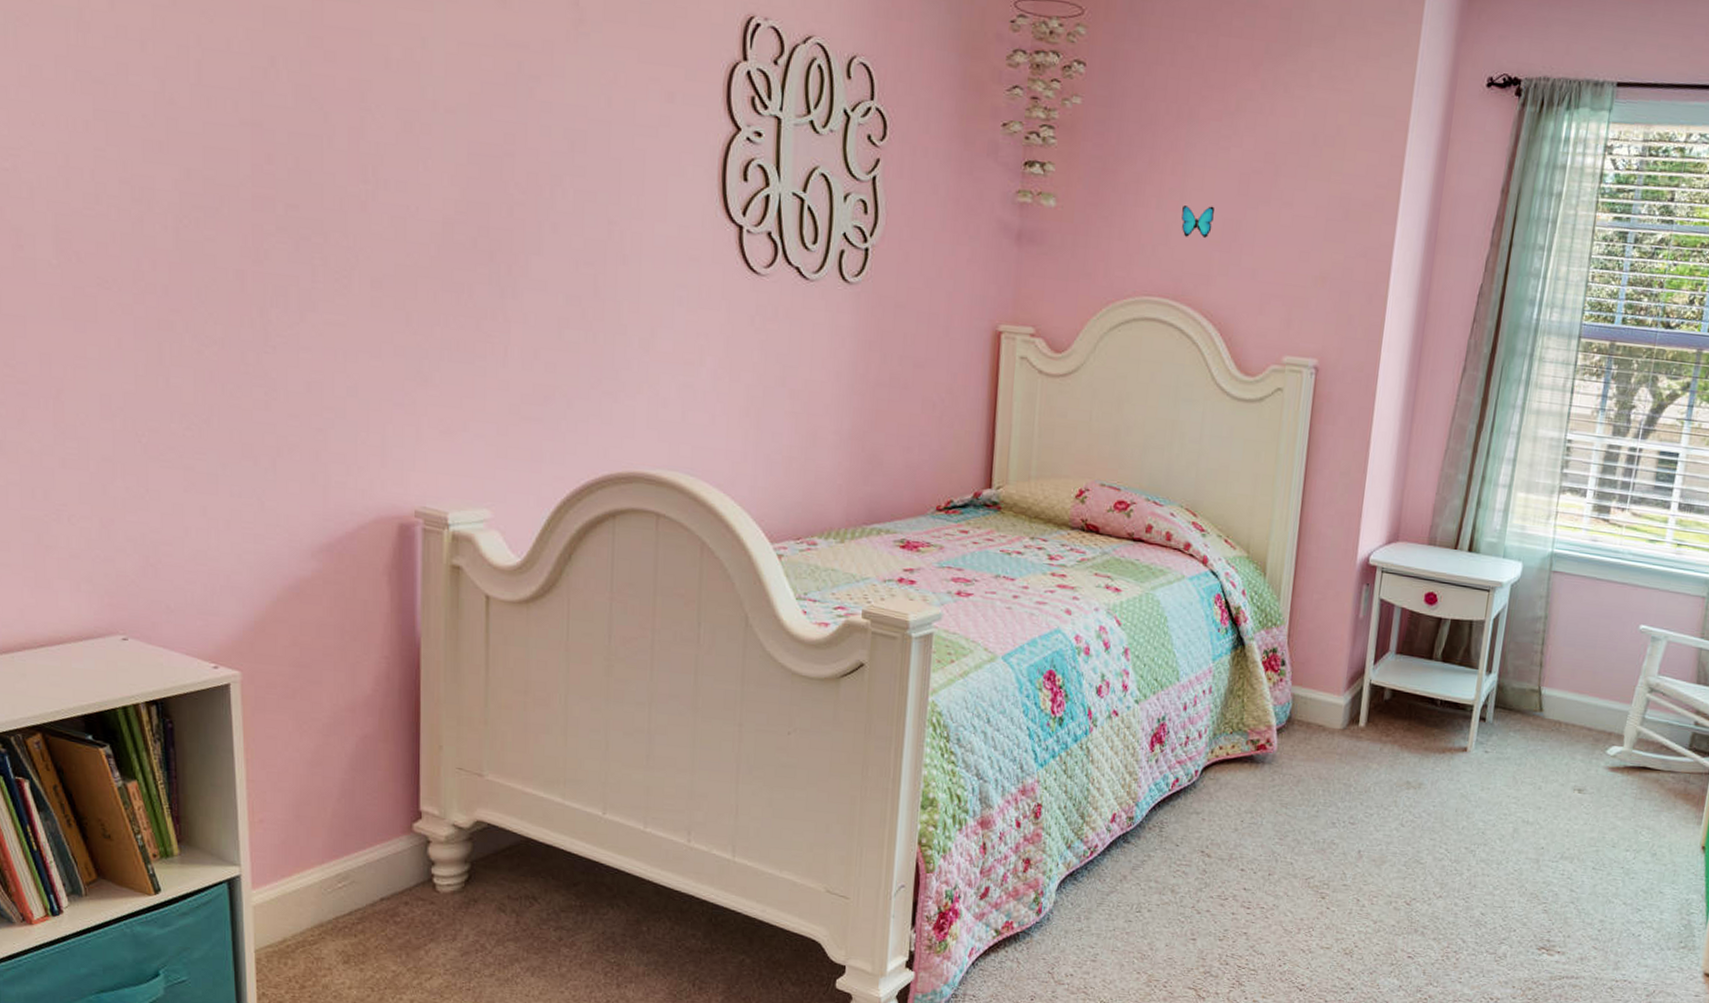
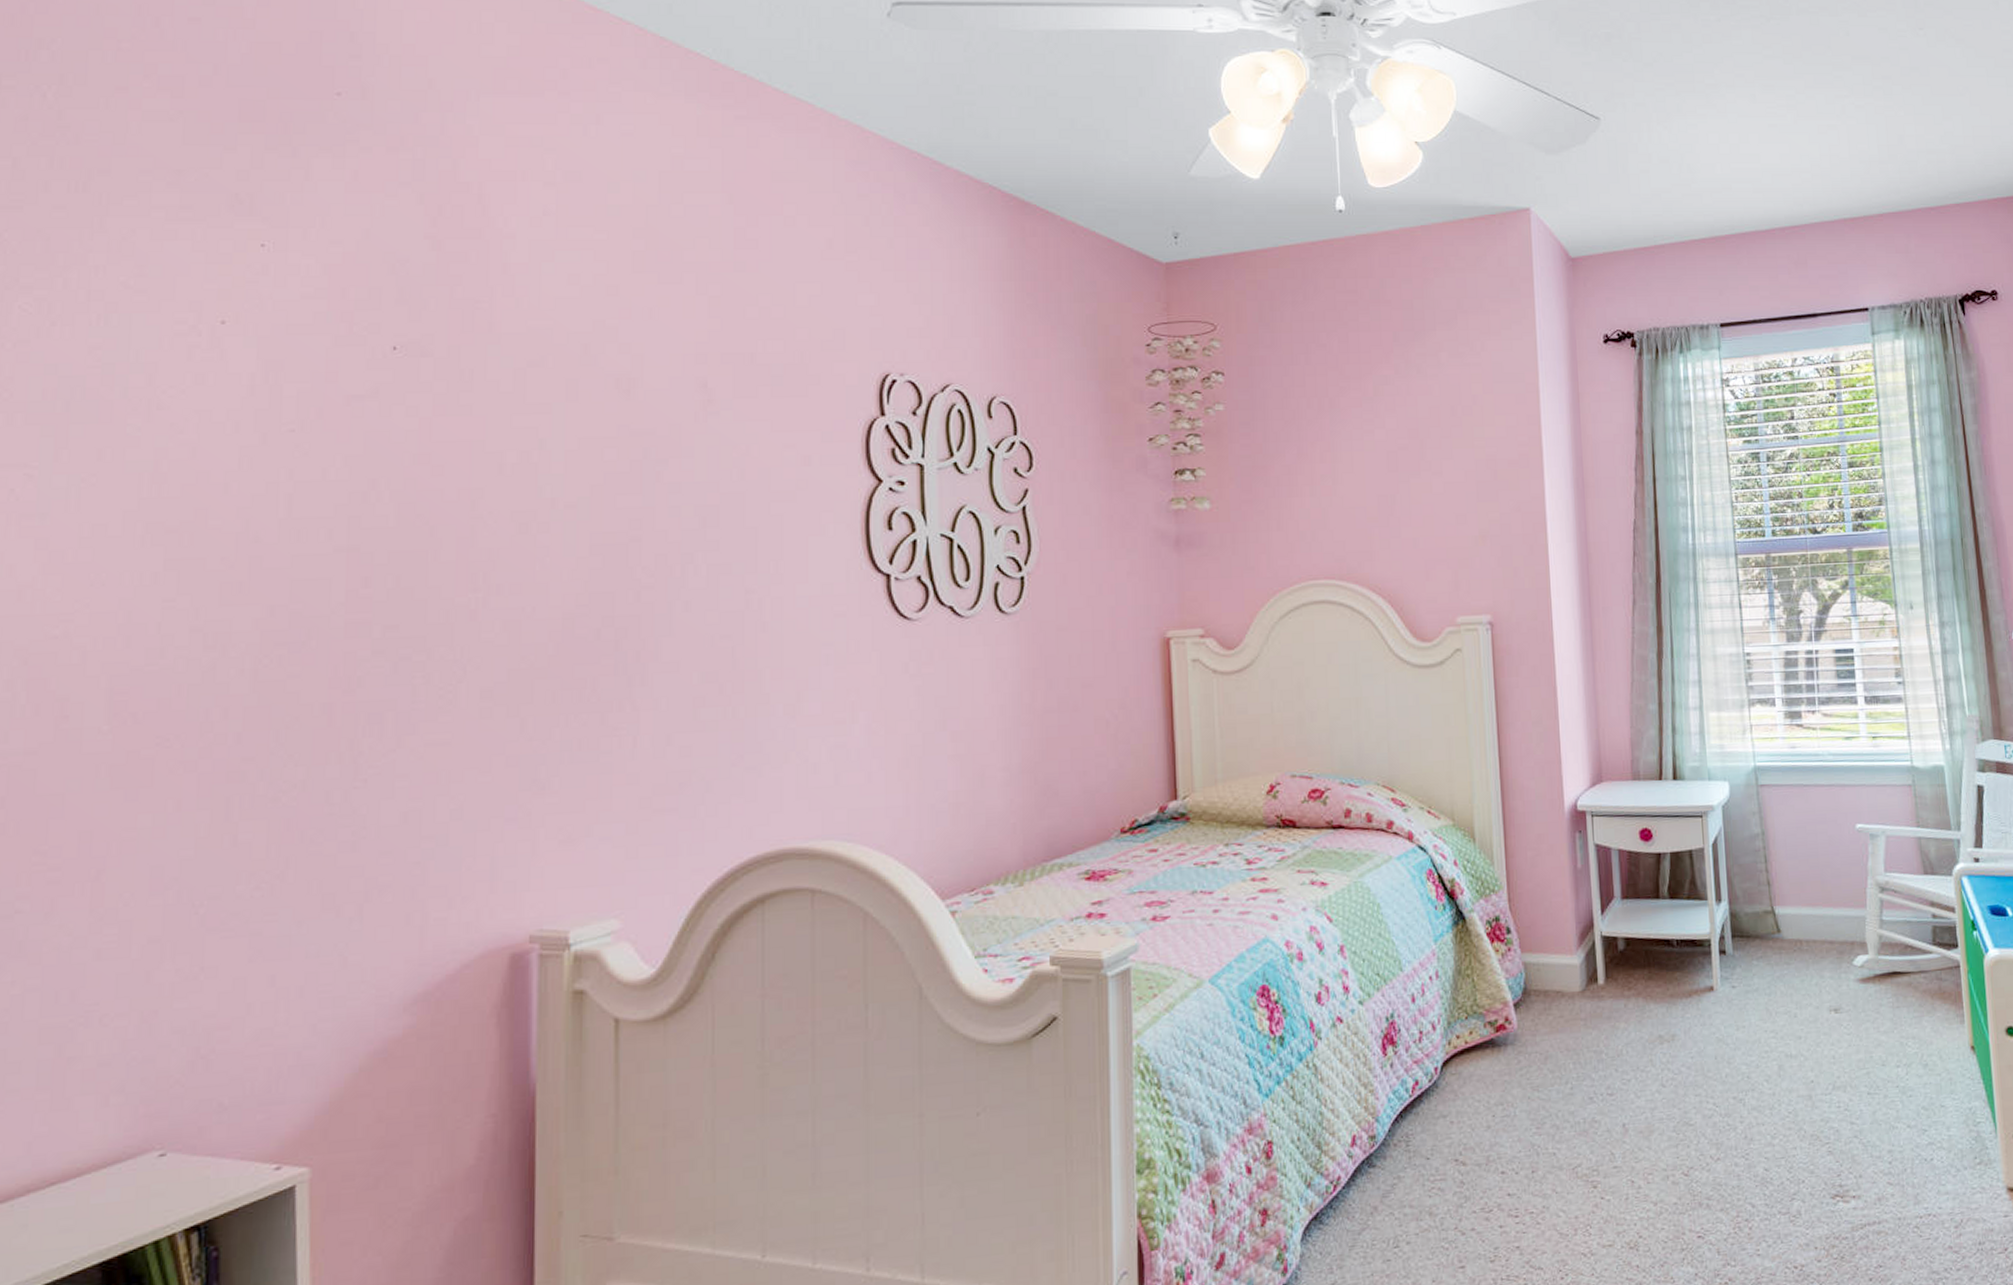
decorative butterfly: present [1181,205,1214,238] -> none [1336,486,1368,518]

